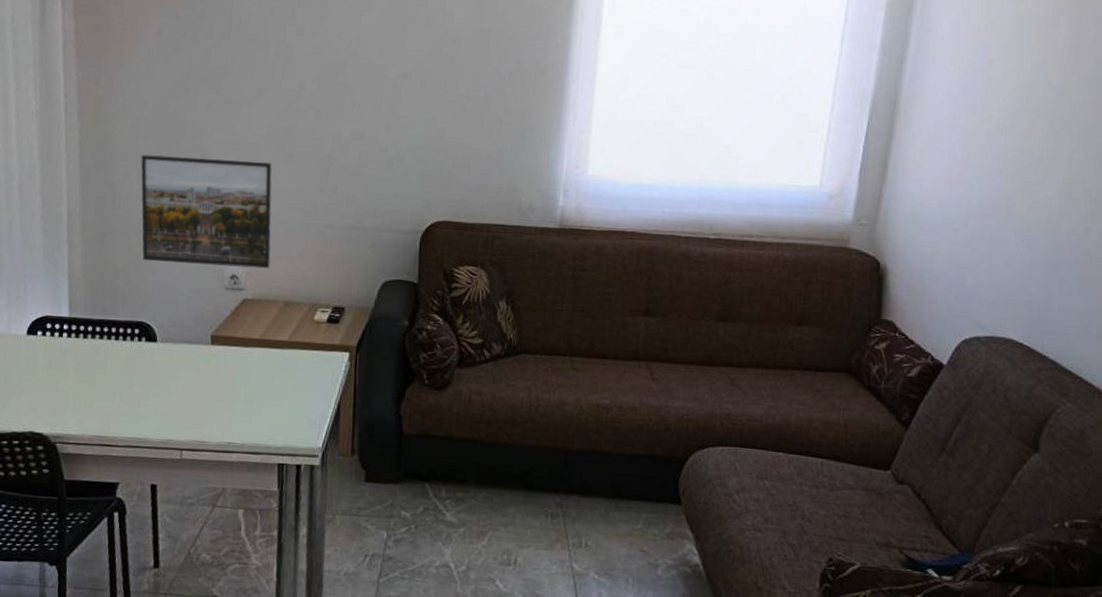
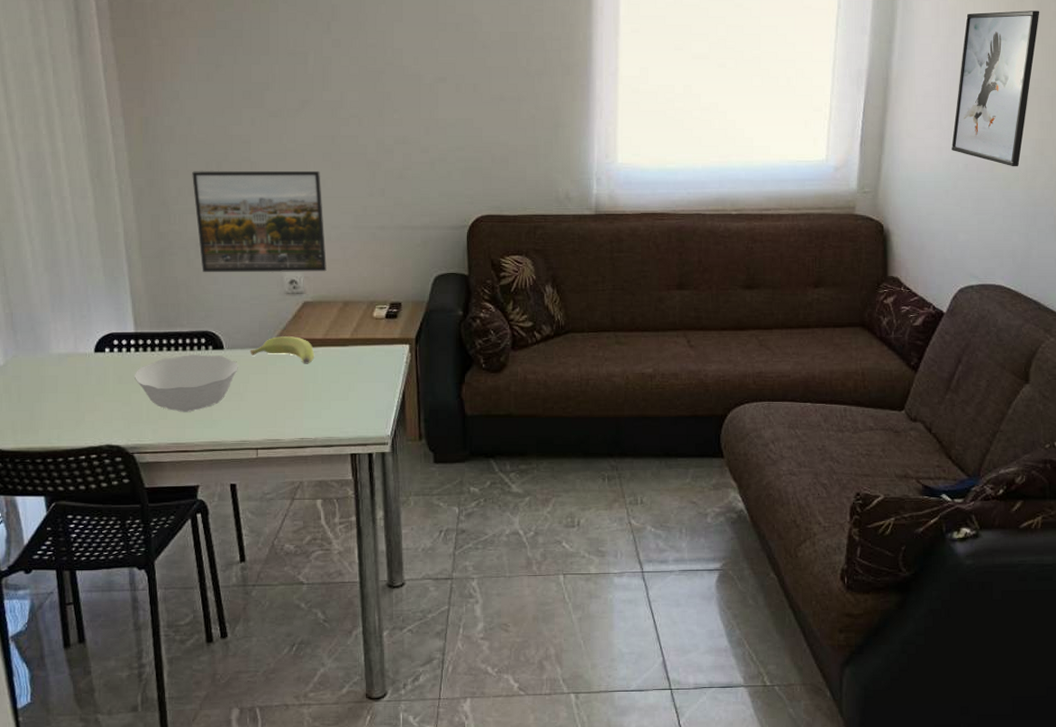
bowl: none [64,344,170,405] -> present [135,355,238,413]
banana: none [183,333,249,365] -> present [250,336,314,364]
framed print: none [964,34,1077,208] -> present [951,11,1040,167]

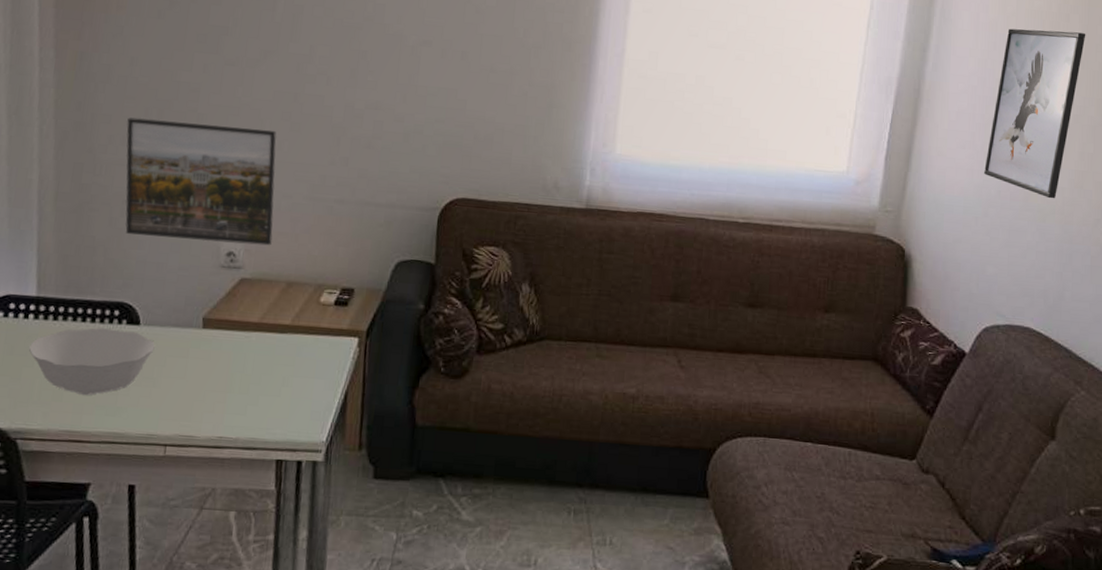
banana: present [250,336,314,364] -> none [170,315,246,351]

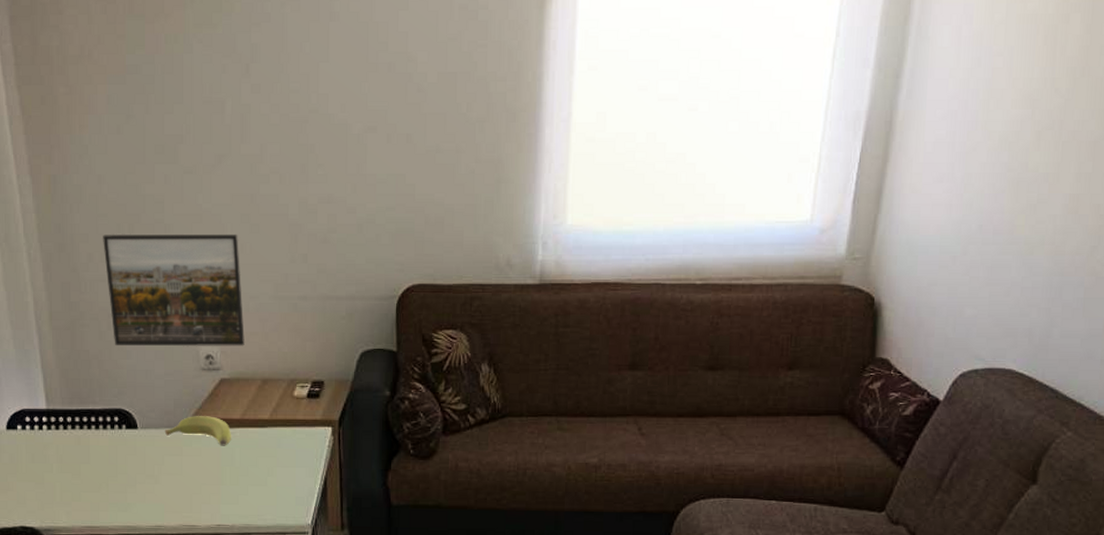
bowl: present [29,328,155,396] -> none [47,434,153,495]
banana: none [170,315,246,351] -> present [164,416,231,446]
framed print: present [984,28,1086,199] -> none [964,34,1089,229]

